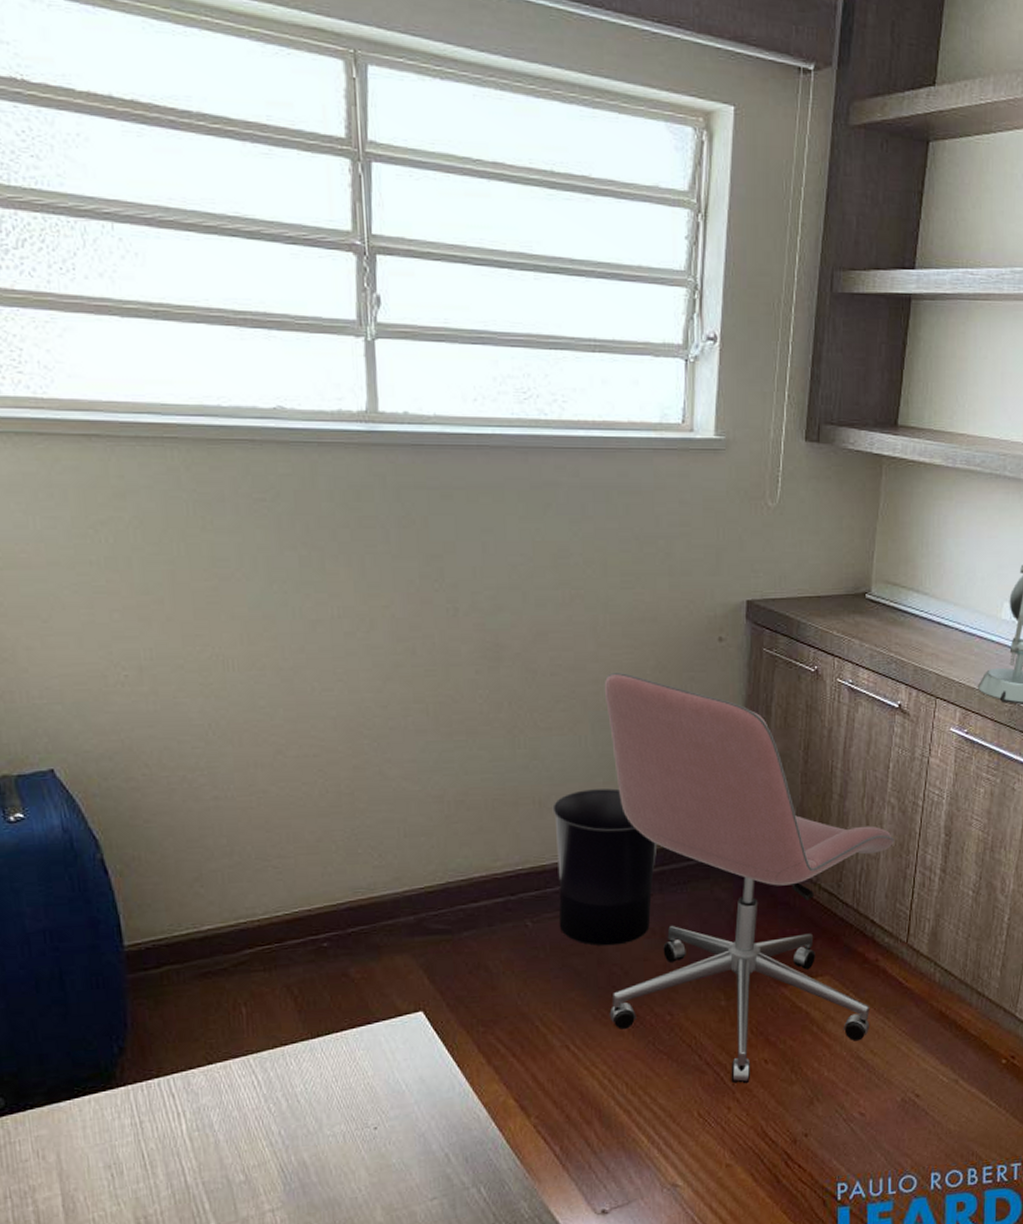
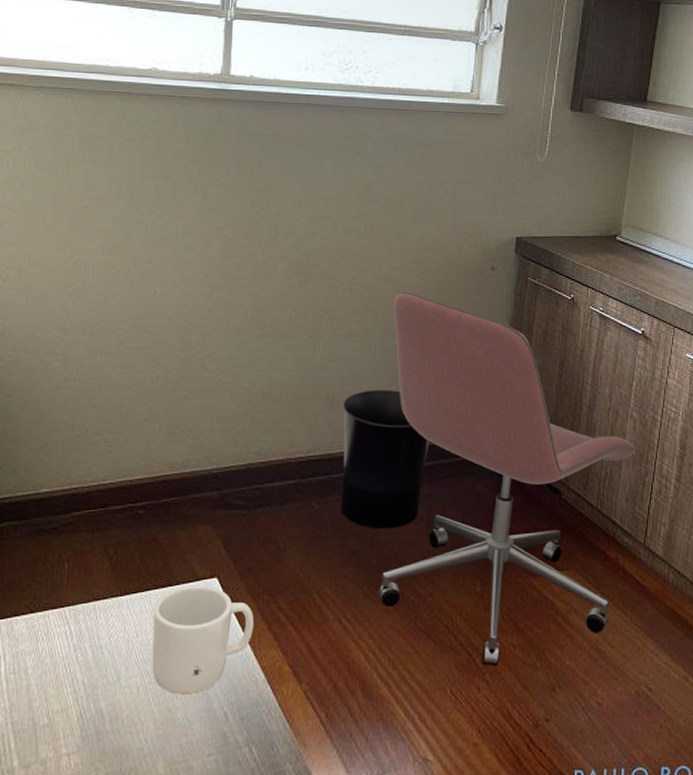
mug: none [351,1020,471,1138] -> present [152,585,255,694]

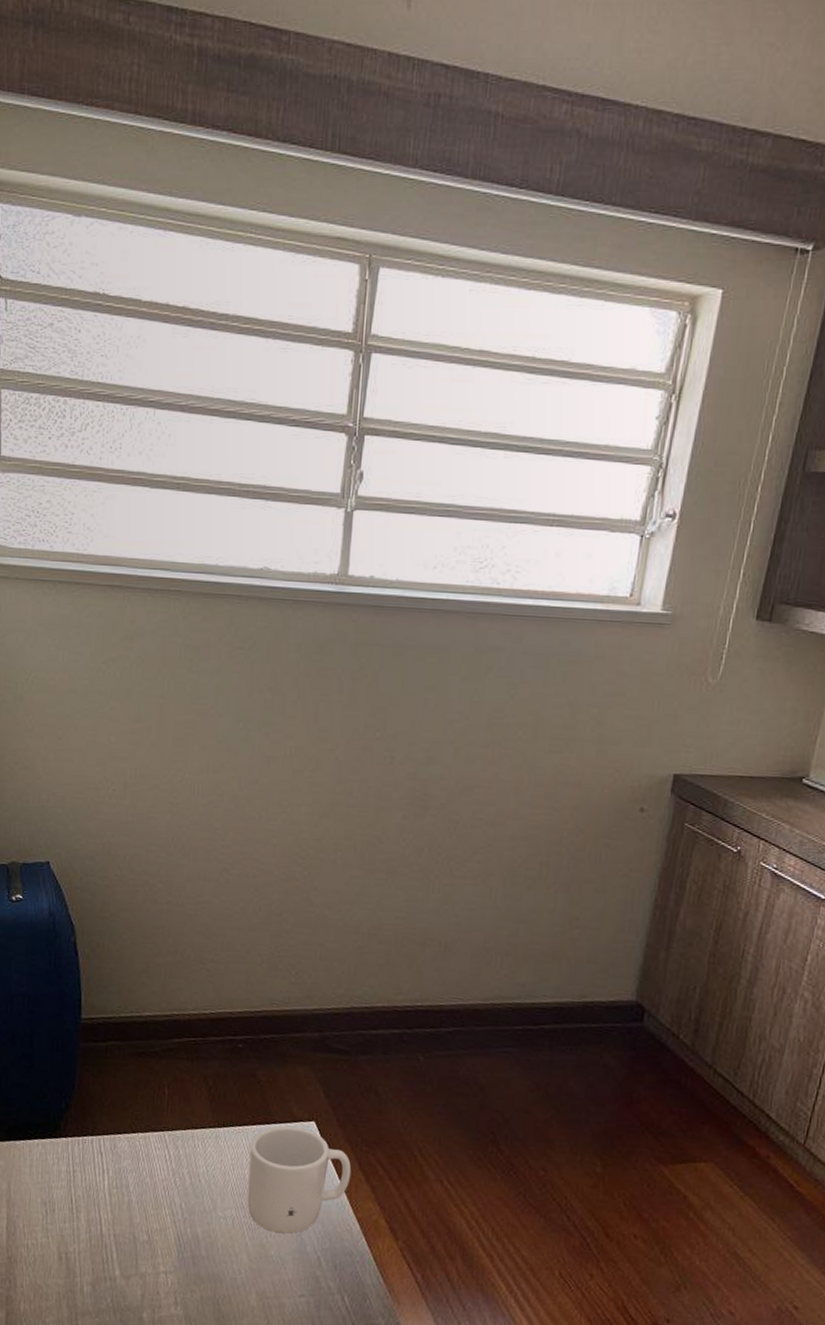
waste bin: present [341,390,430,529] -> none [449,939,553,1093]
office chair: present [378,291,636,667] -> none [484,831,804,1255]

